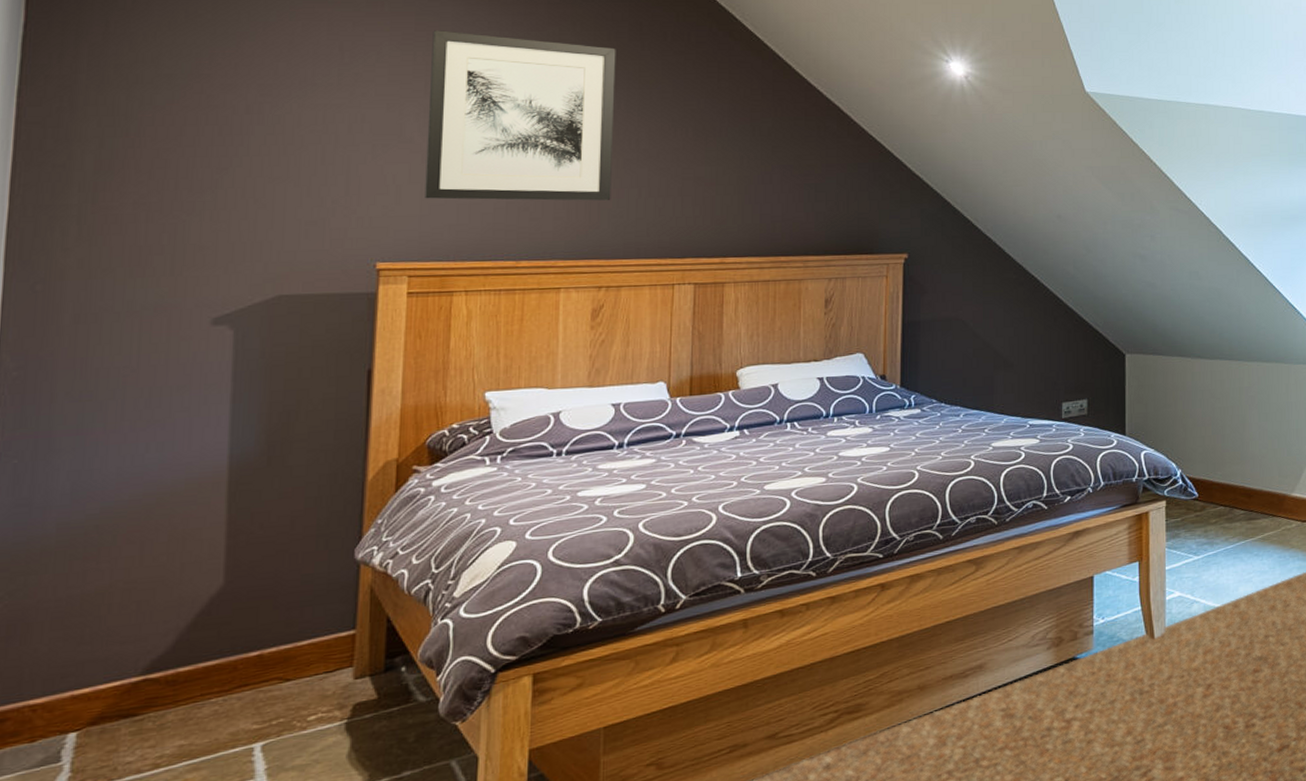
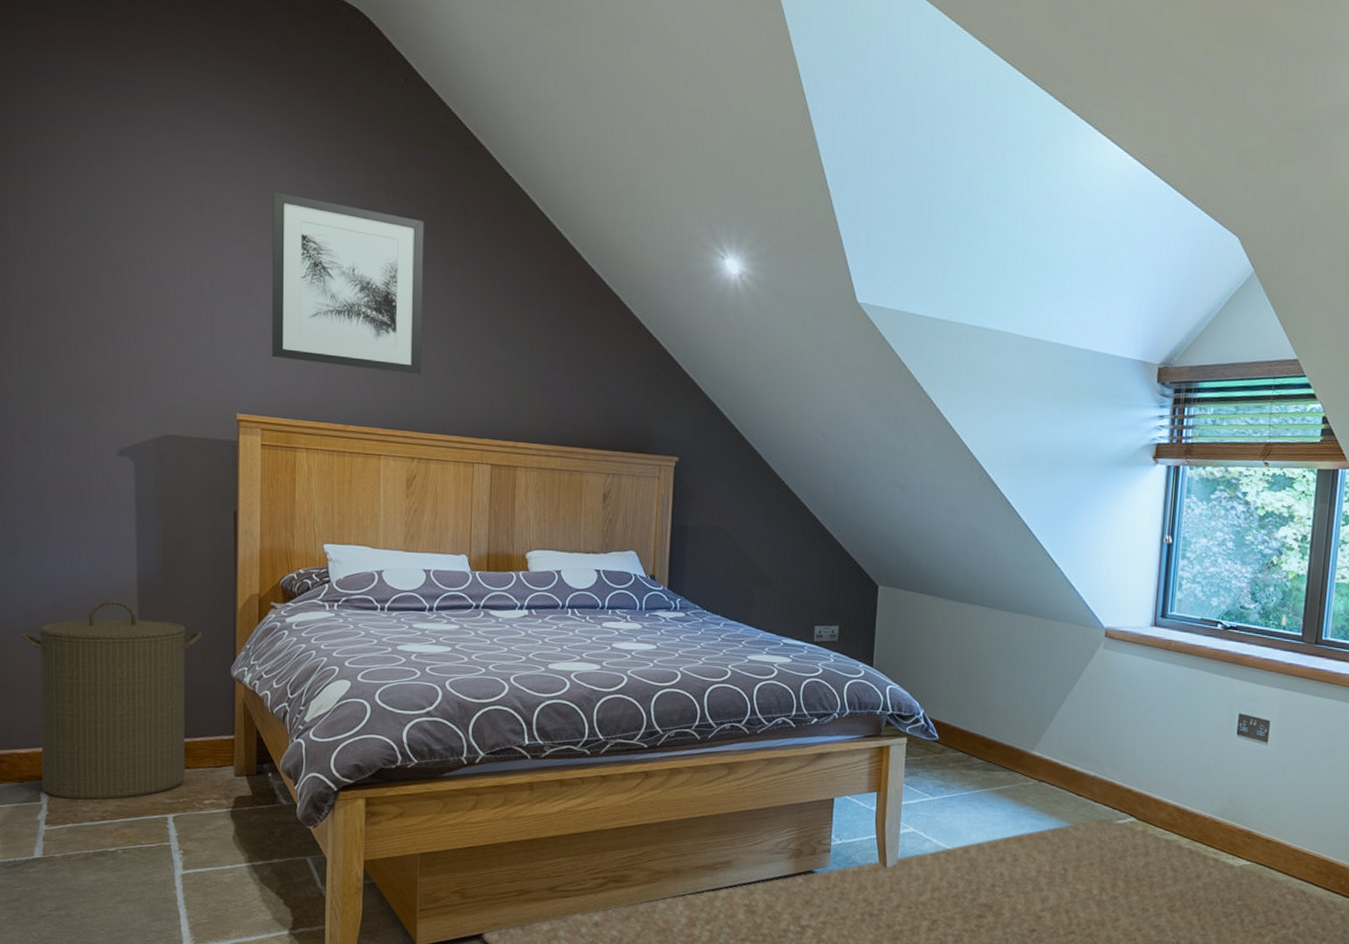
laundry hamper: none [50,493,317,752] -> present [21,600,202,800]

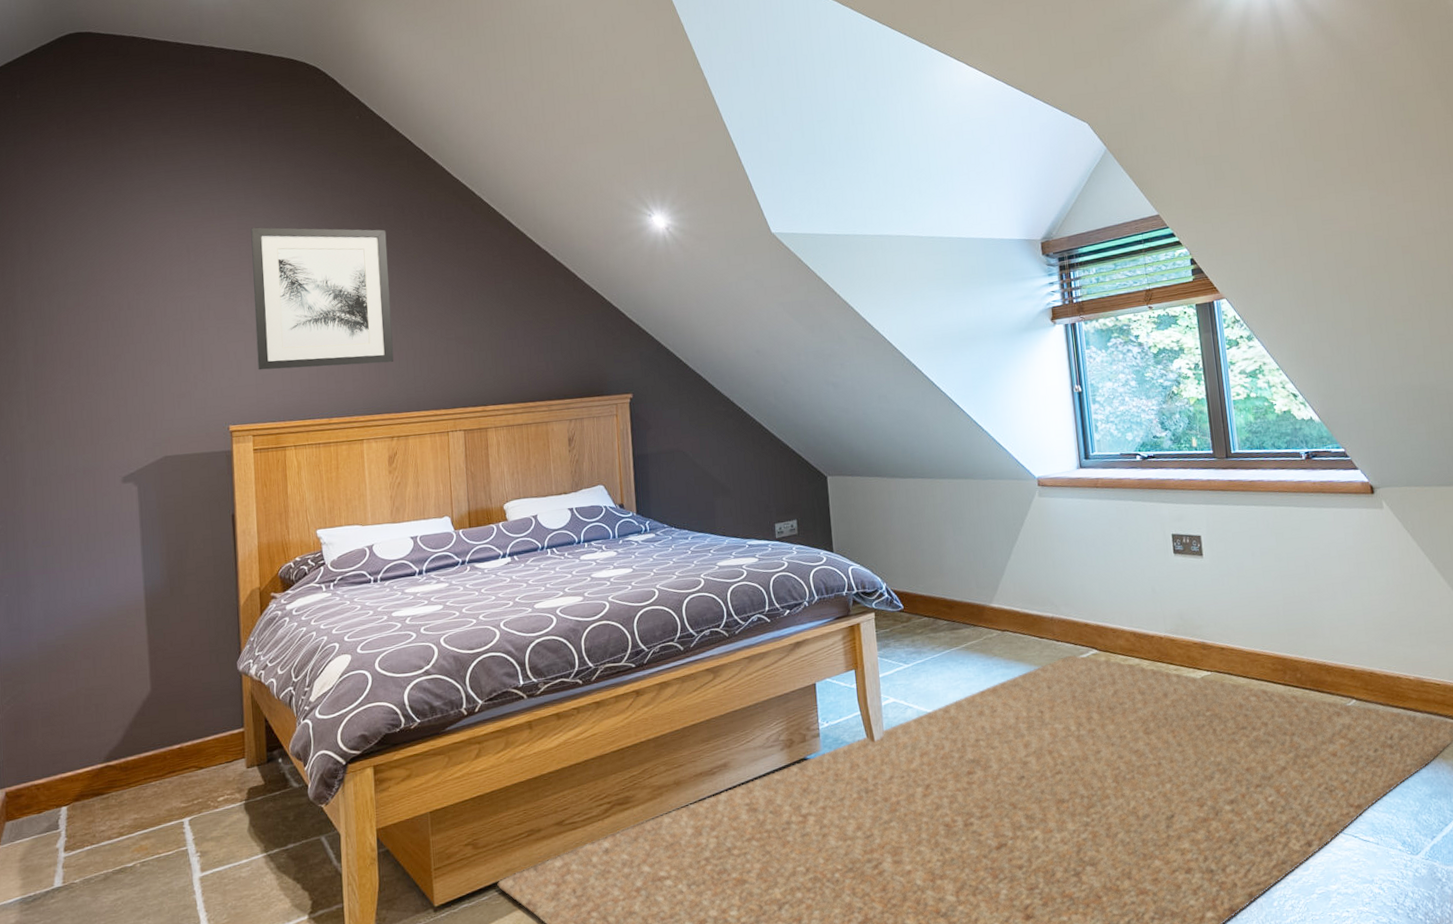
laundry hamper: present [21,600,202,800] -> none [36,618,208,822]

